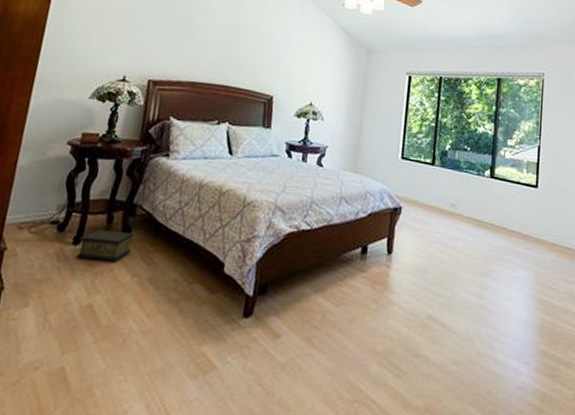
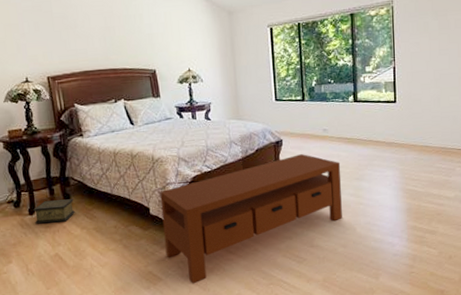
storage bench: none [230,229,466,383] -> present [160,154,342,284]

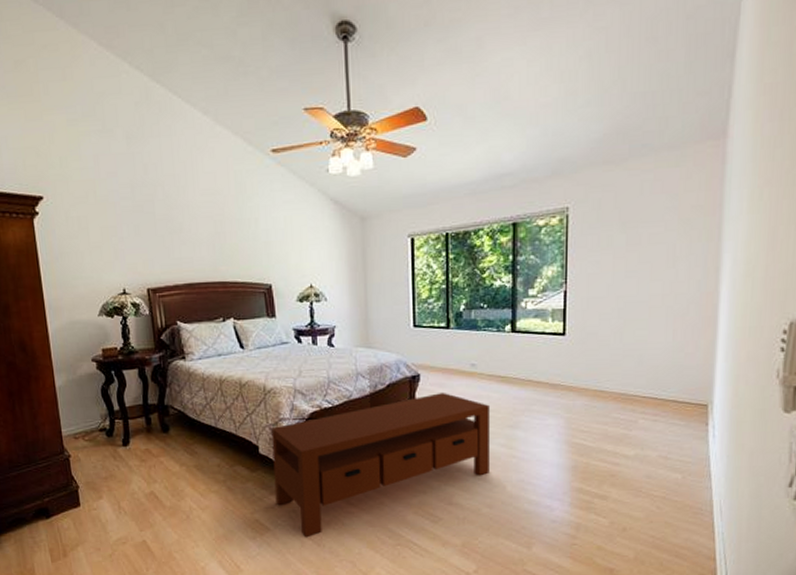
decorative box: present [33,199,75,224] -> none [128,430,174,457]

